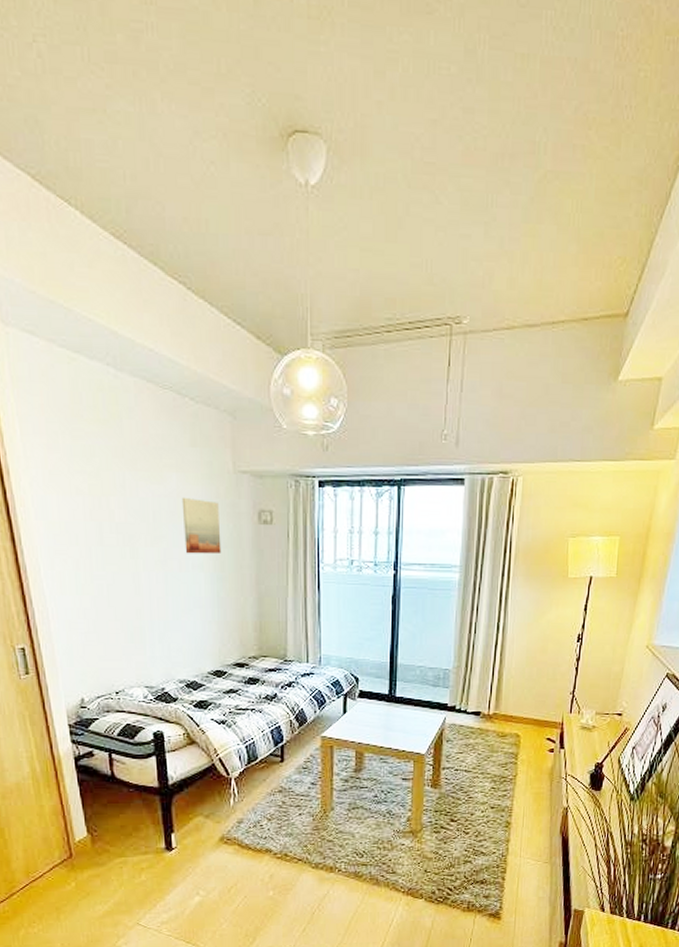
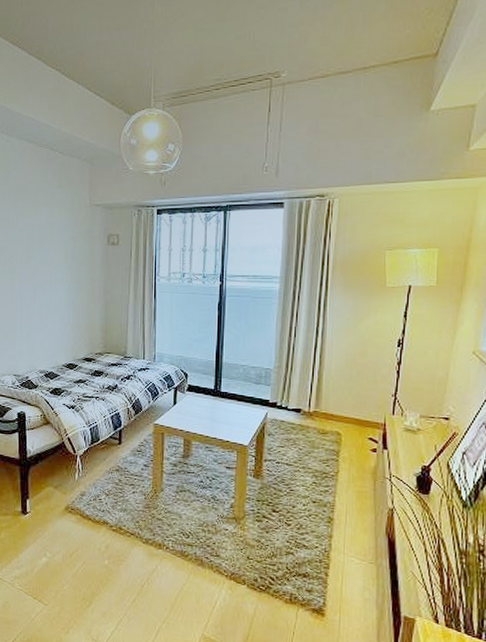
wall art: present [181,497,222,554] -> none [49,226,78,270]

